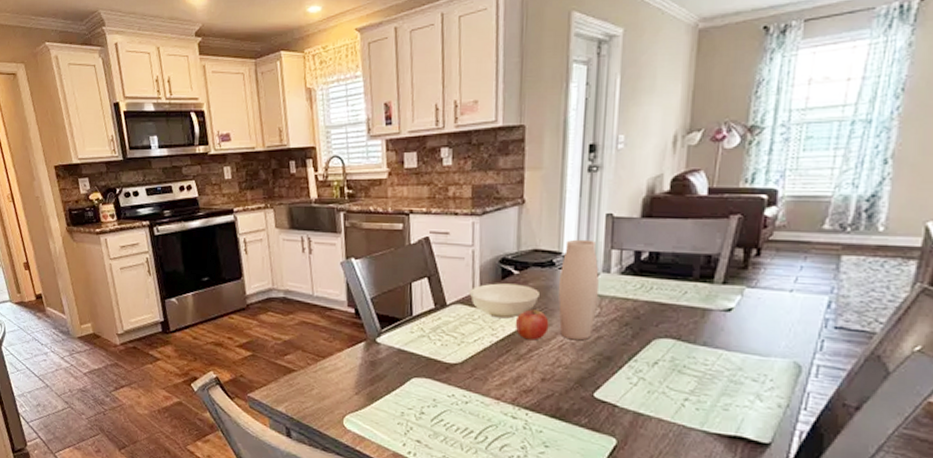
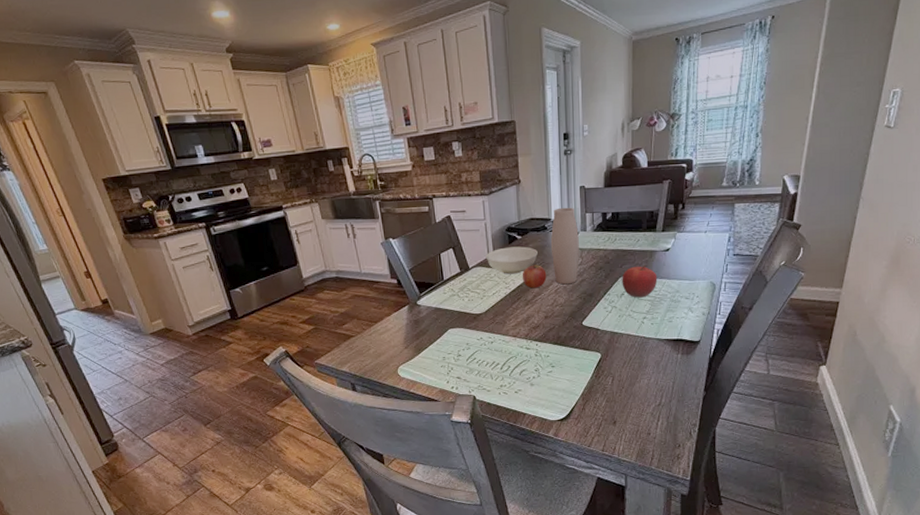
fruit: none [656,326,711,371] -> present [622,264,658,298]

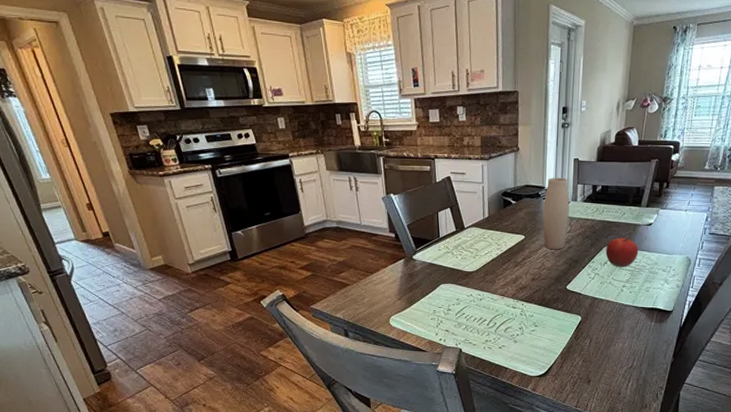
bowl: present [485,246,538,274] -> none [481,211,530,237]
fruit: present [522,265,547,289] -> none [513,229,537,252]

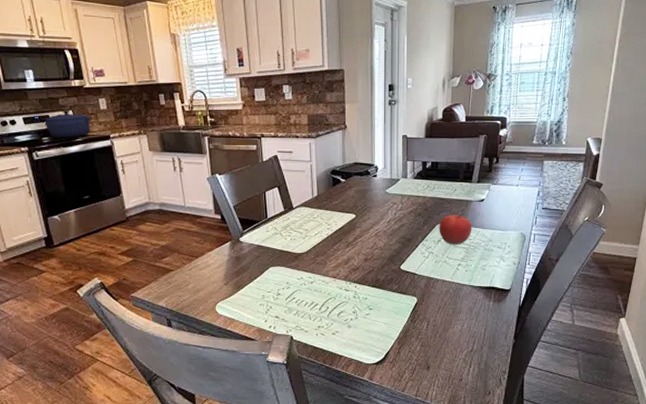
cooking pot: none [224,128,272,157] -> present [42,109,92,139]
vase: present [542,177,570,250] -> none [373,154,400,229]

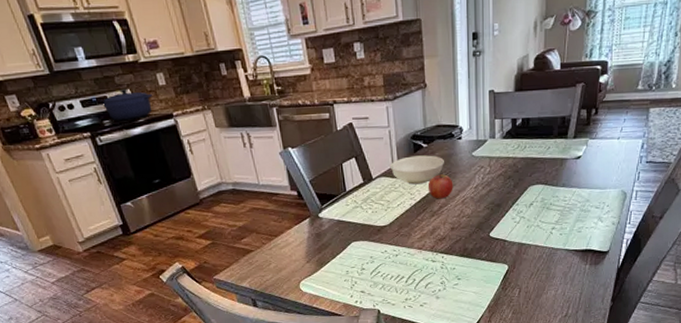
bowl: none [310,189,360,216] -> present [390,155,444,185]
fruit: none [344,208,368,231] -> present [427,174,453,199]
fruit: present [439,213,472,245] -> none [531,173,568,208]

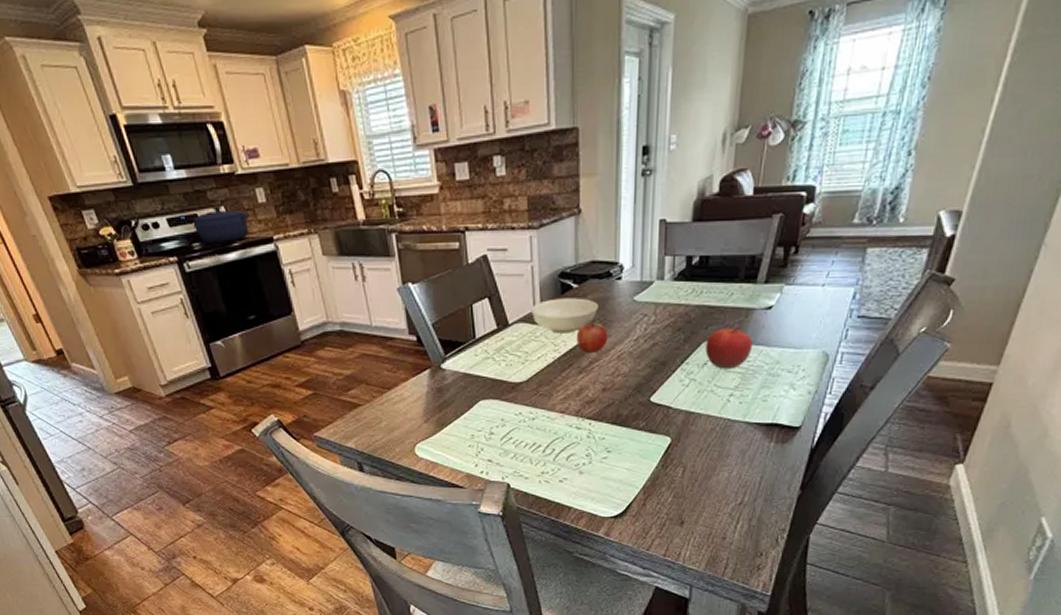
fruit: none [531,173,568,208] -> present [705,326,753,369]

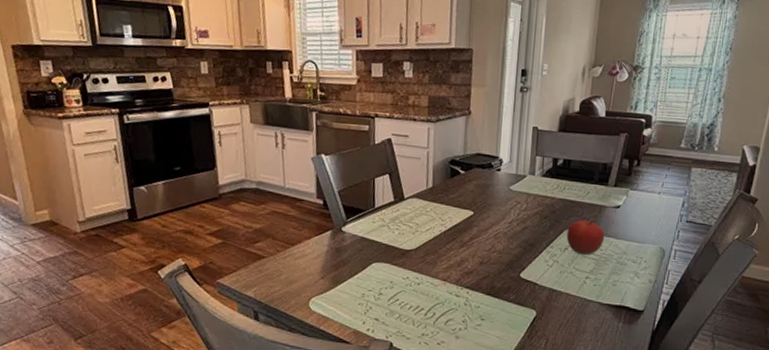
cooking pot: present [189,205,250,244] -> none [137,70,192,104]
bowl: present [530,298,598,334] -> none [423,181,480,212]
fruit: present [576,322,608,353] -> none [460,204,487,230]

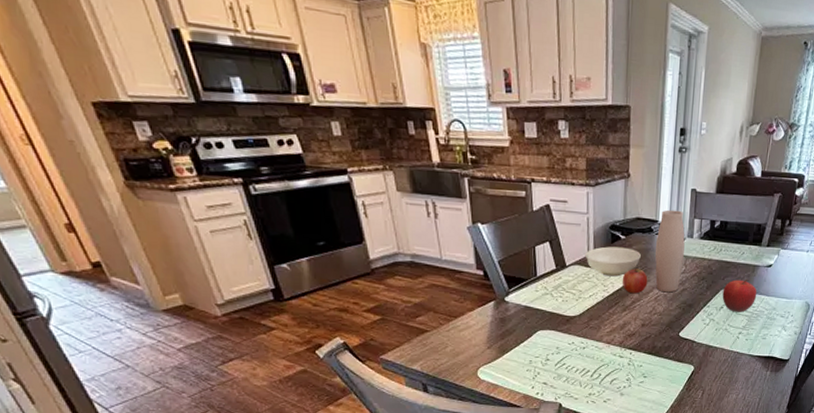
bowl: none [423,181,480,212] -> present [585,246,641,277]
fruit: none [460,204,487,230] -> present [622,268,648,294]
vase: none [495,146,526,231] -> present [655,209,685,293]

